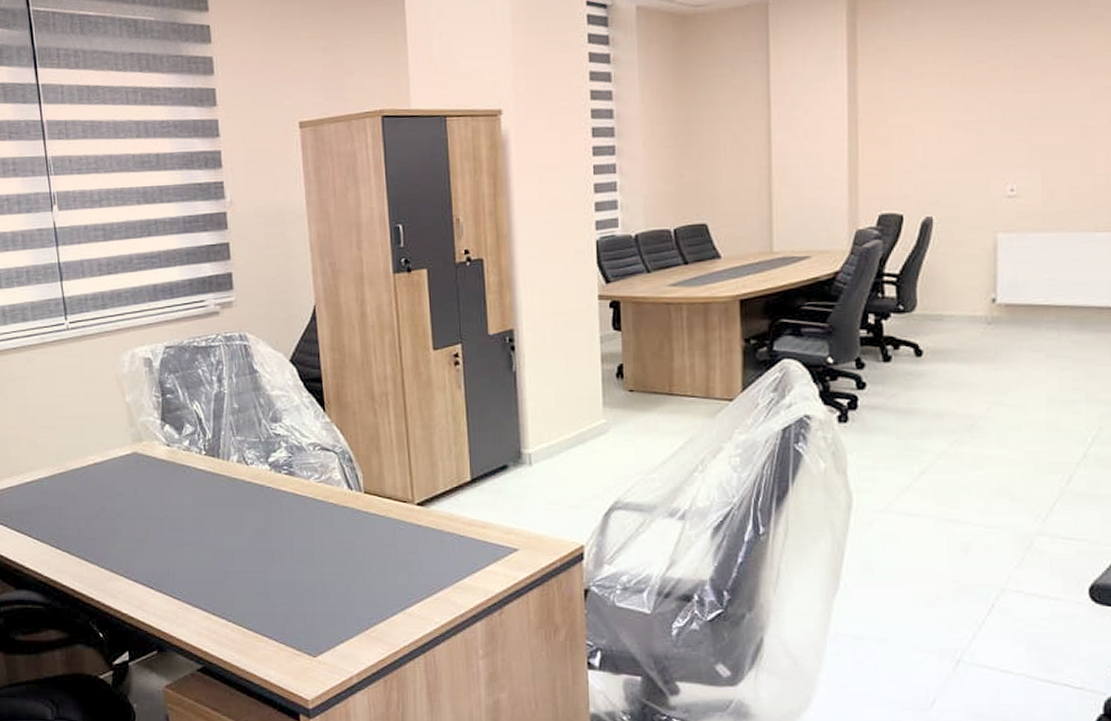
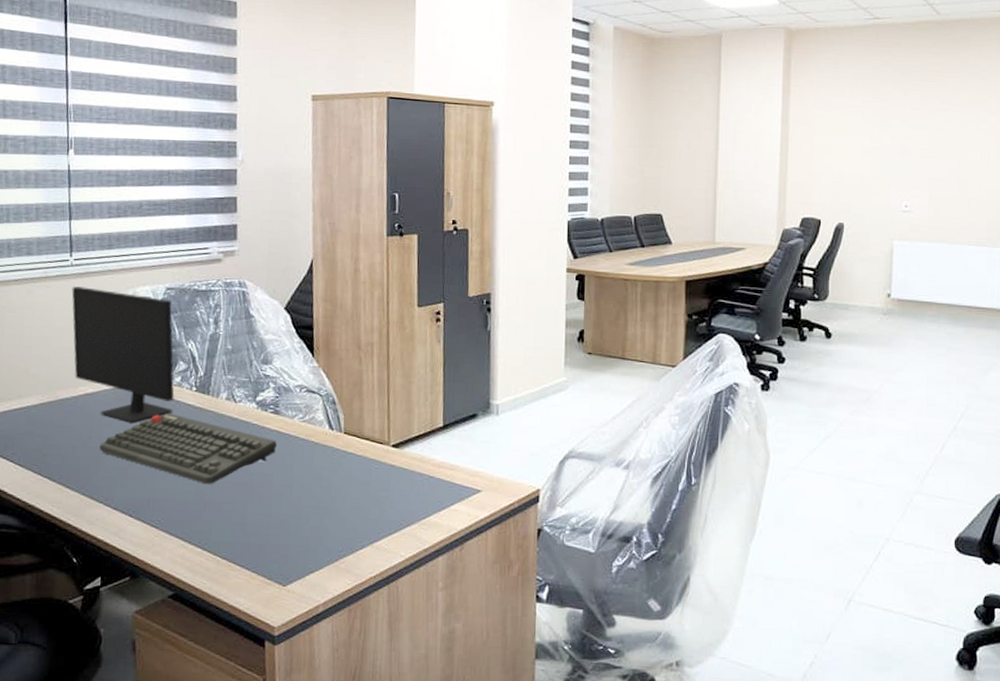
monitor: none [70,351,184,492] -> present [72,286,174,423]
computer keyboard: none [114,479,294,553] -> present [99,412,277,485]

